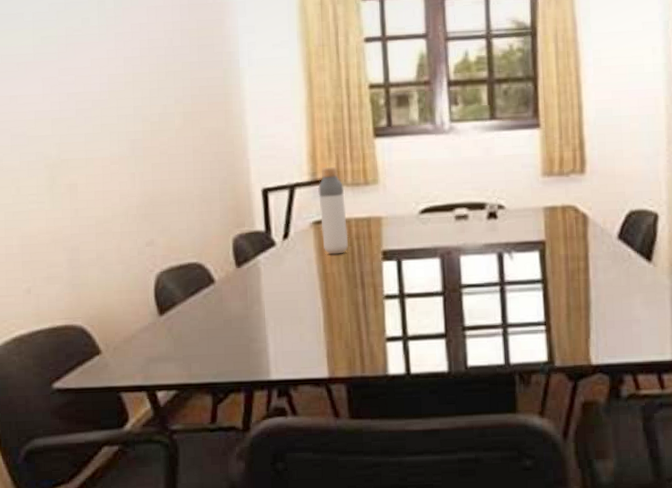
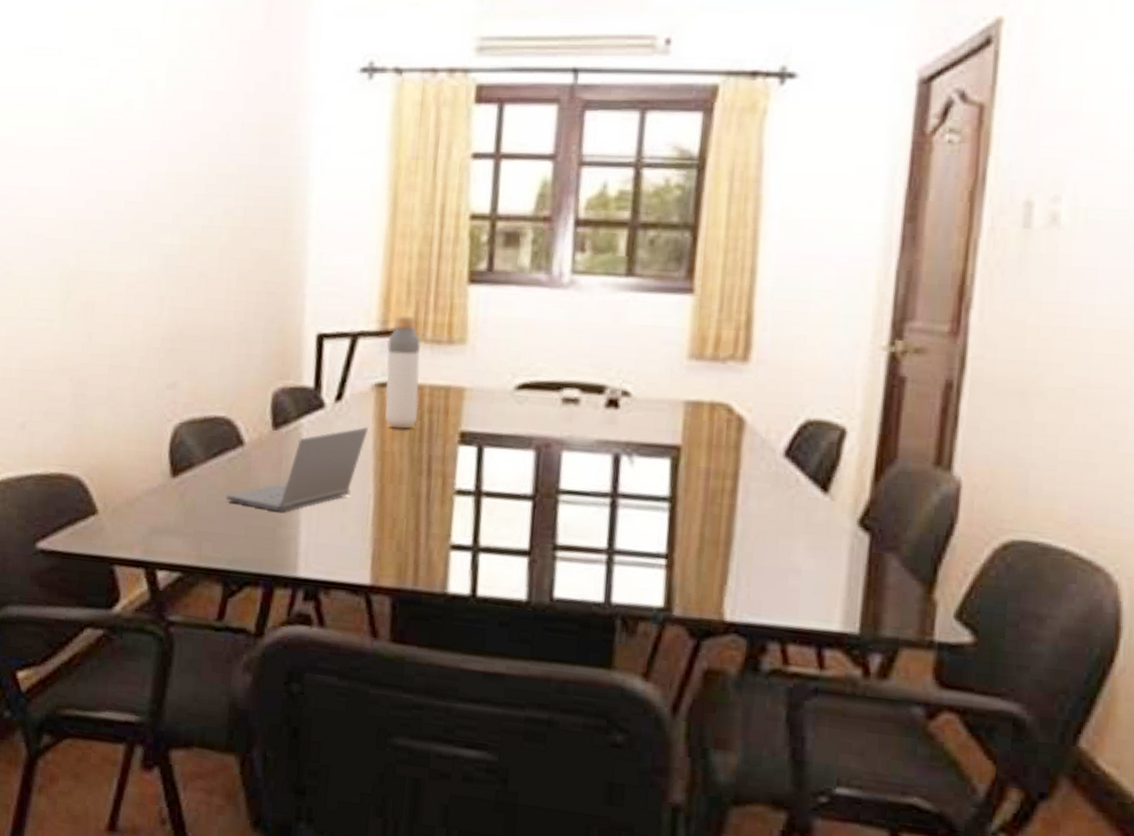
laptop computer: none [206,257,312,331] -> present [226,427,368,512]

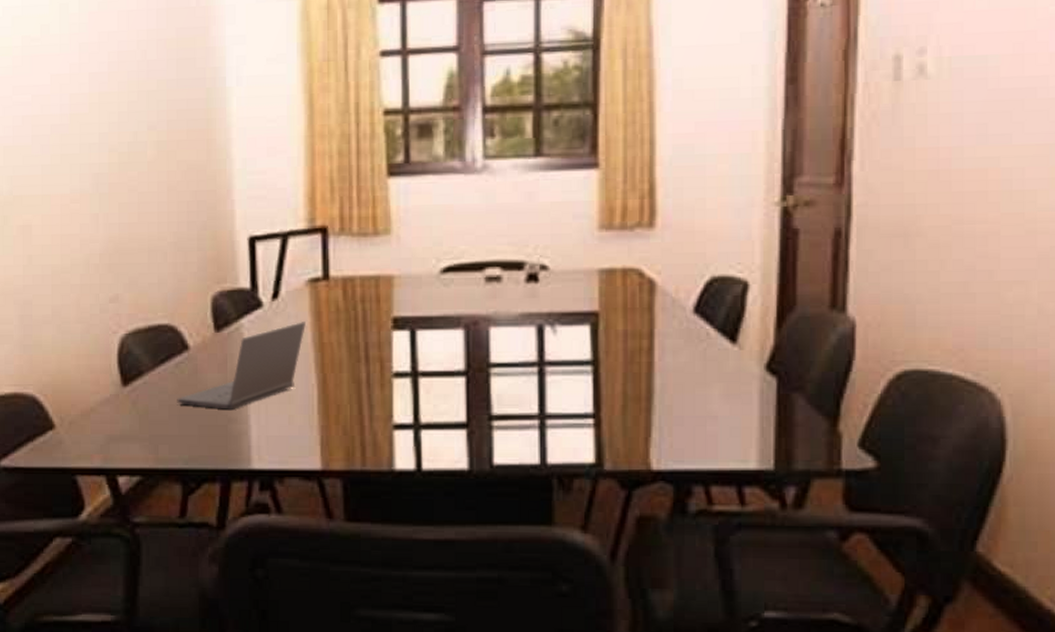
bottle: present [385,314,422,429] -> none [317,211,352,320]

